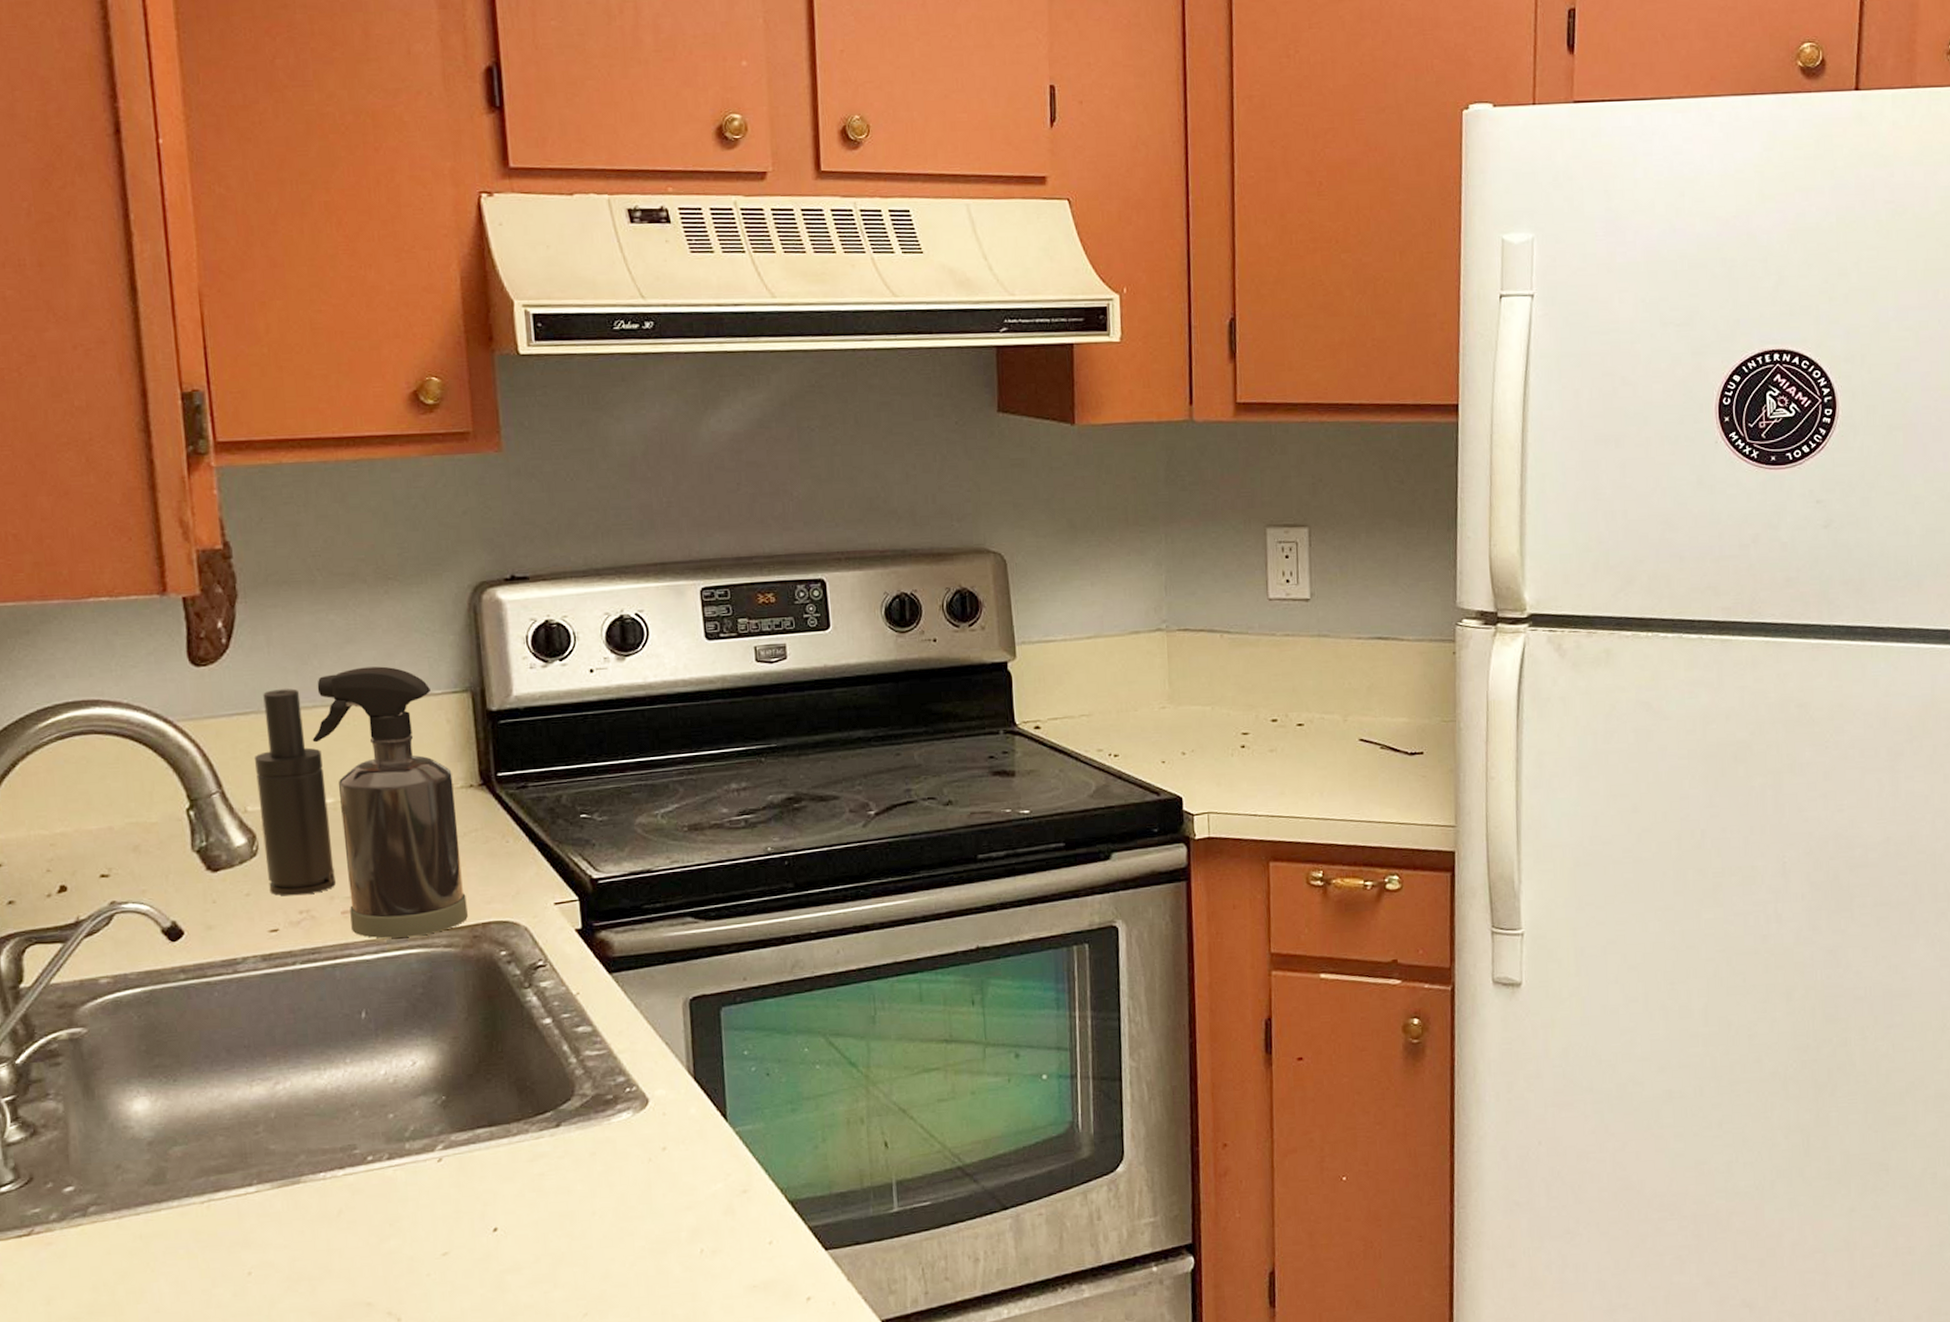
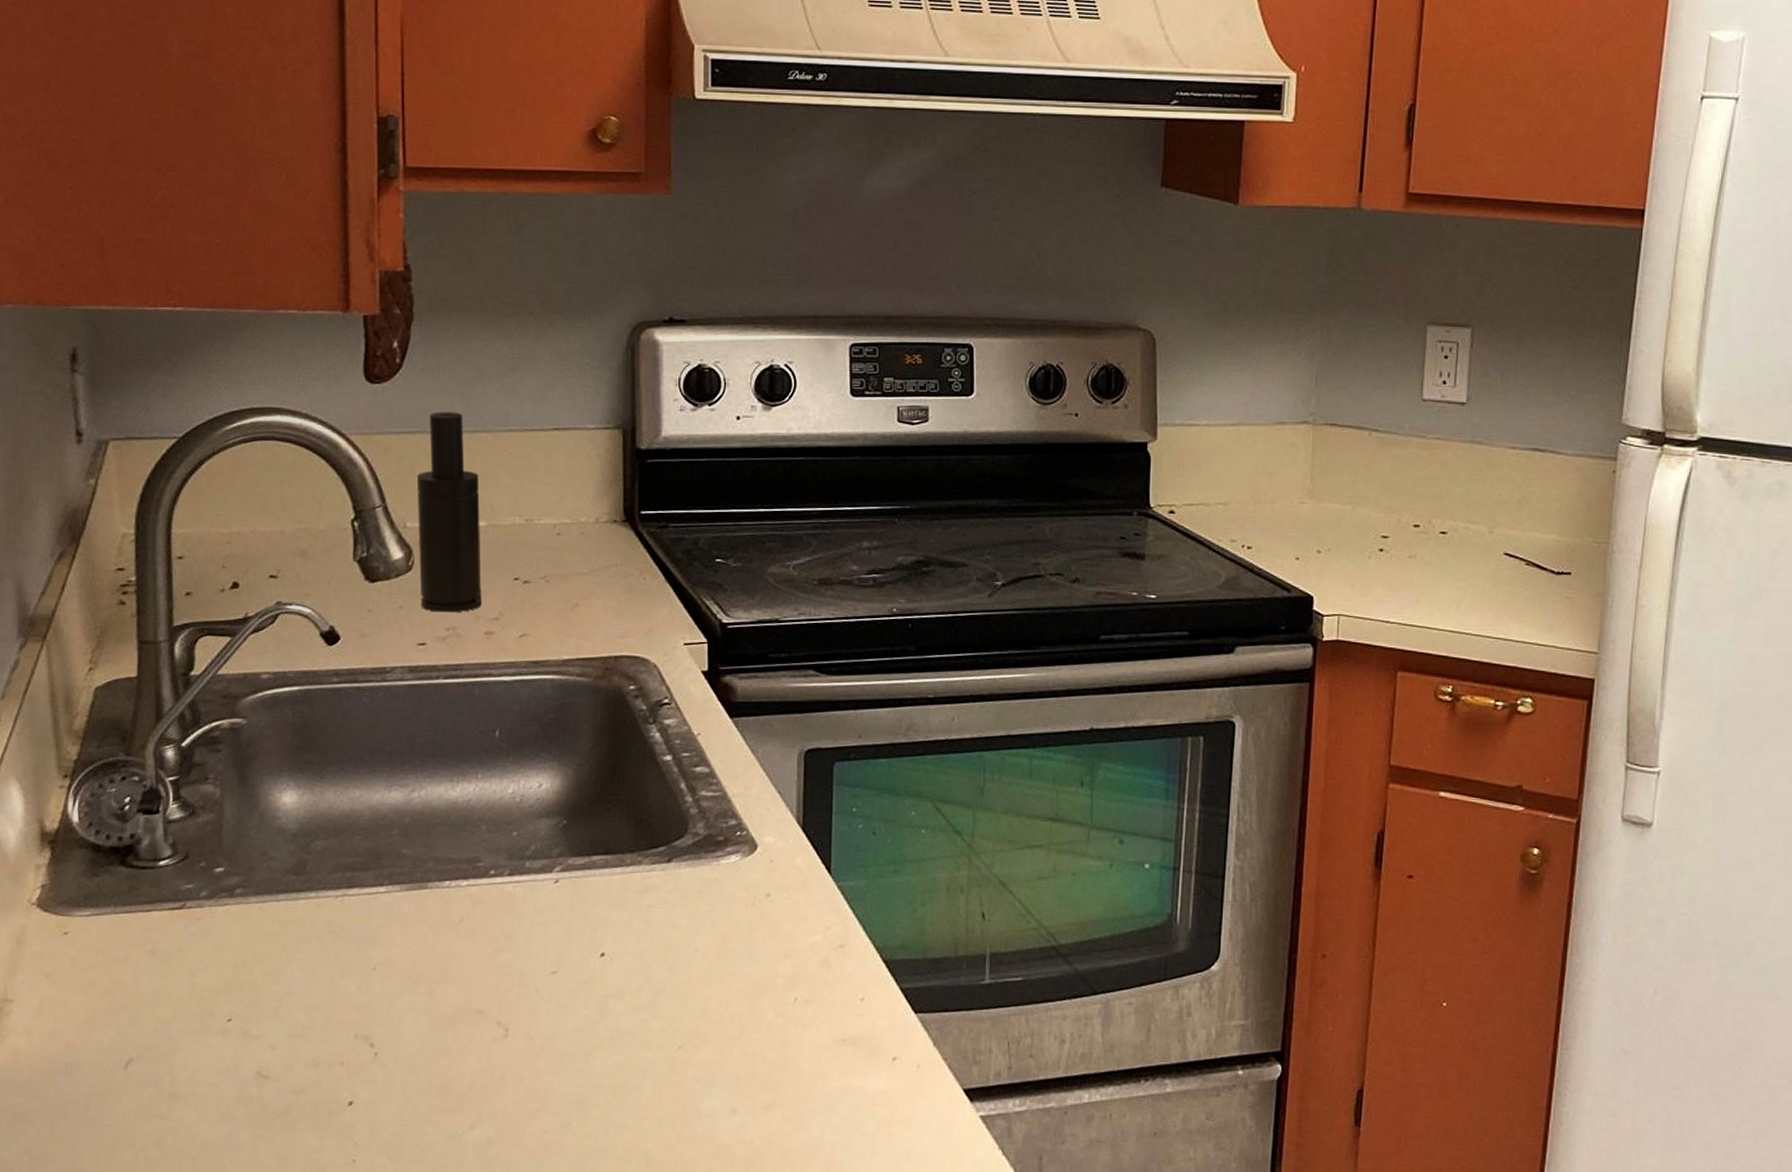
spray bottle: present [312,666,468,939] -> none [471,397,602,663]

